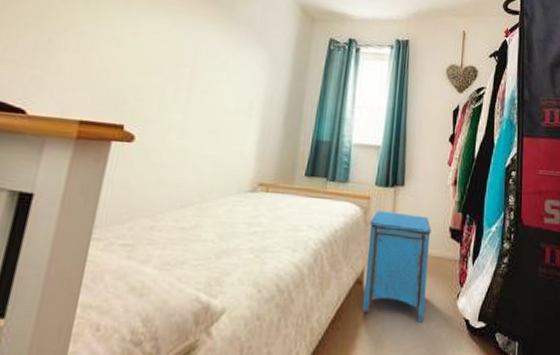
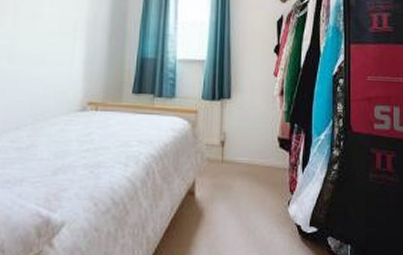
nightstand: present [362,211,431,323] -> none [195,124,260,229]

